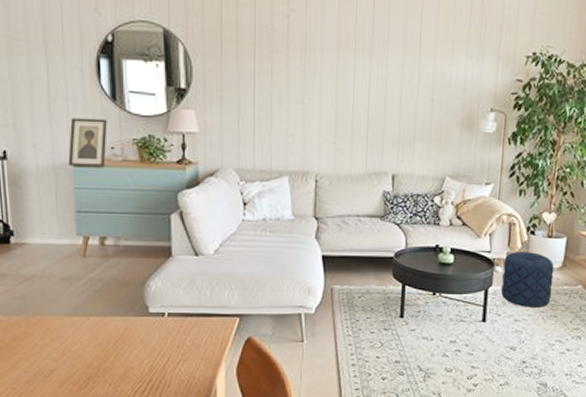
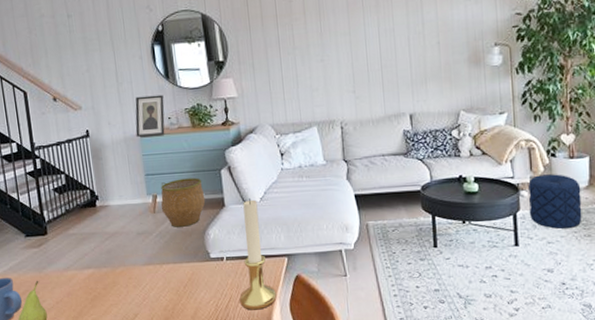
basket: none [93,220,149,275] -> present [161,178,206,227]
candle holder: none [180,250,223,373] -> present [240,198,277,310]

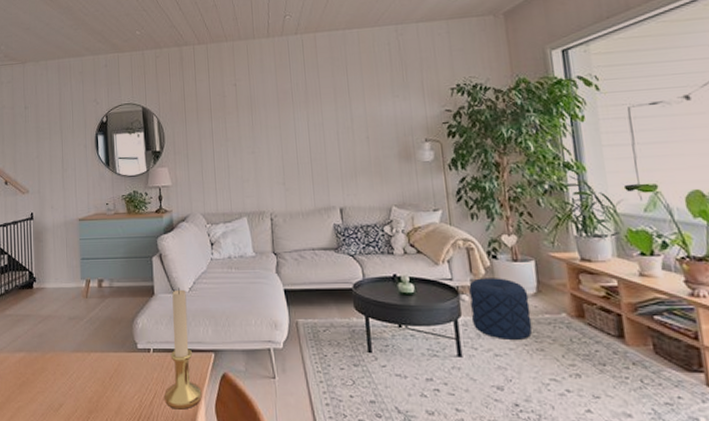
picture frame: present [135,94,165,137] -> none [75,181,103,221]
basket: present [161,178,206,227] -> none [93,264,136,314]

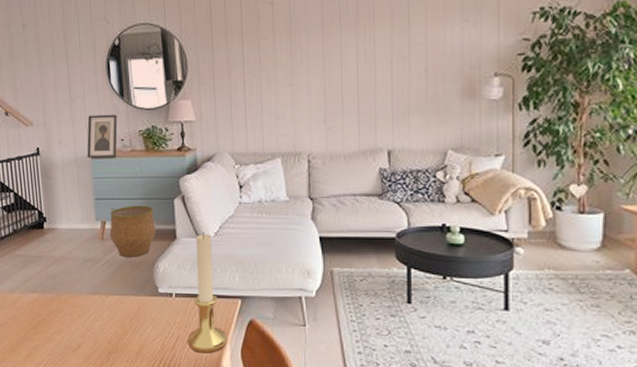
picture frame: none [75,181,103,221] -> present [87,114,118,158]
basket: none [93,264,136,314] -> present [109,206,156,257]
pouf: present [469,278,533,340] -> none [524,230,591,295]

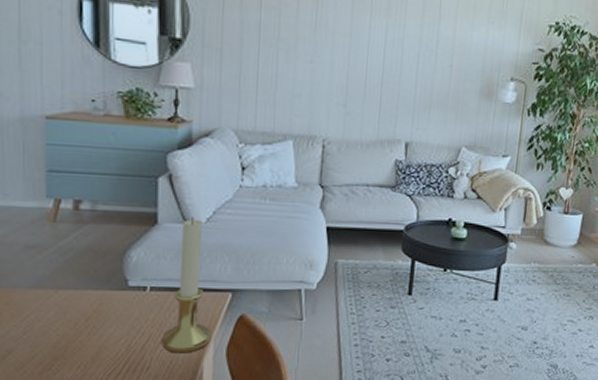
picture frame: present [87,114,118,158] -> none [40,64,88,122]
basket: present [109,206,156,257] -> none [65,182,131,244]

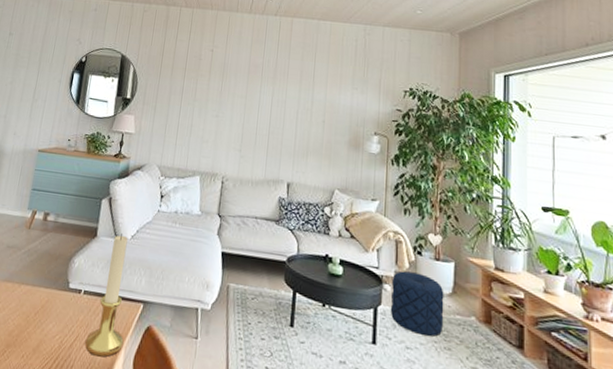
pouf: none [514,228,569,286] -> present [390,271,444,337]

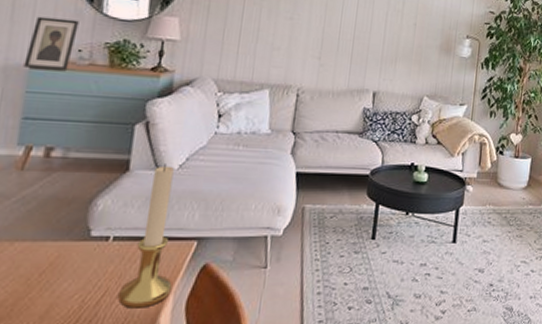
picture frame: none [35,114,70,155] -> present [23,16,79,70]
pouf: present [390,271,444,337] -> none [471,171,520,227]

